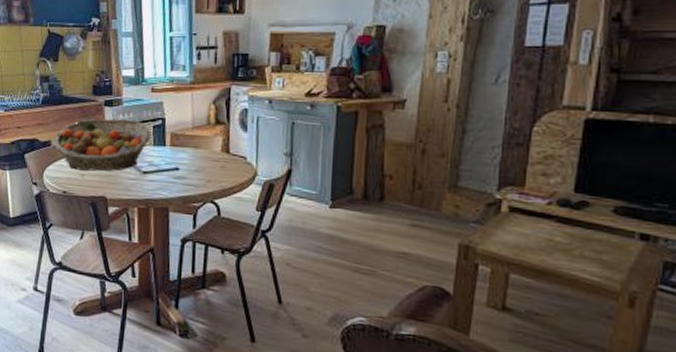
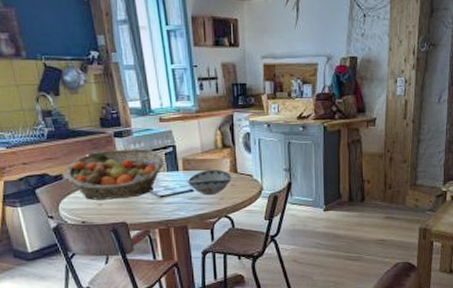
decorative bowl: none [173,147,223,176] -> present [187,169,232,196]

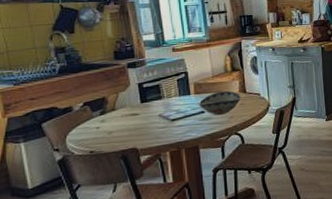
fruit basket: present [65,148,164,200] -> none [75,76,176,129]

